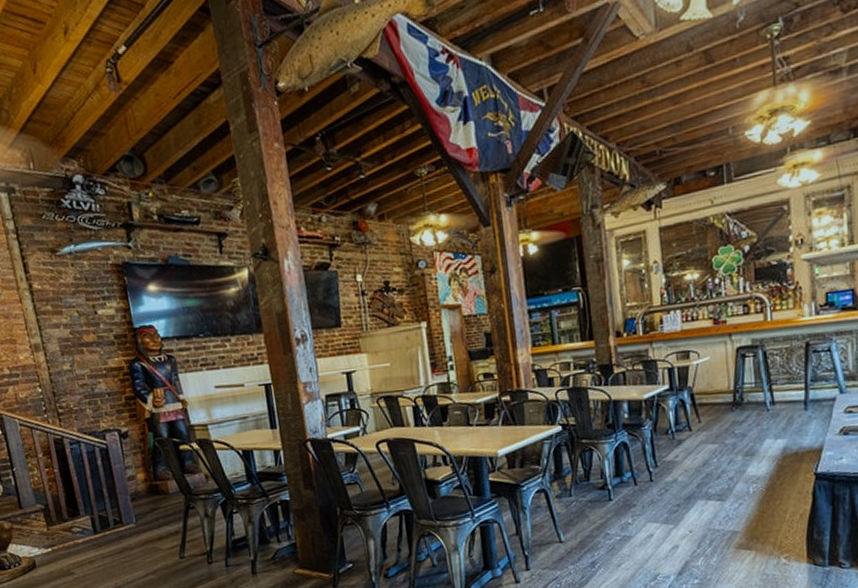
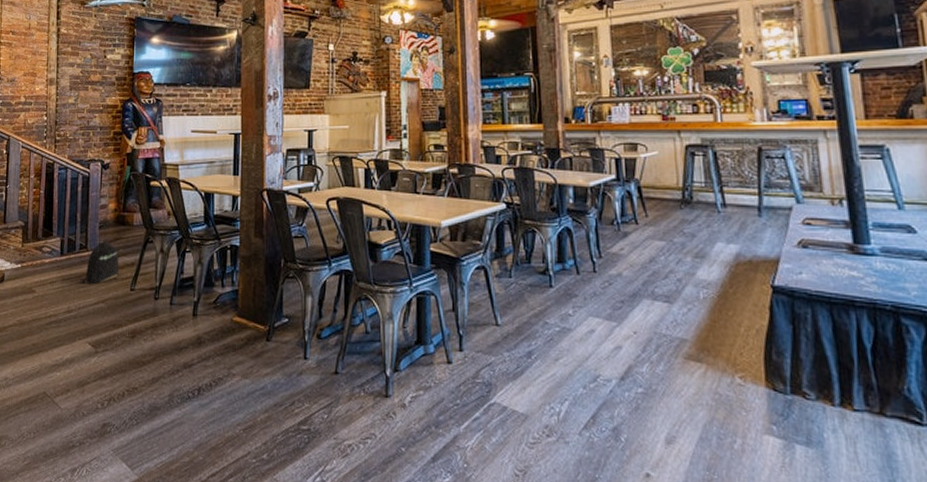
backpack: none [121,512,164,559] -> present [79,240,119,285]

